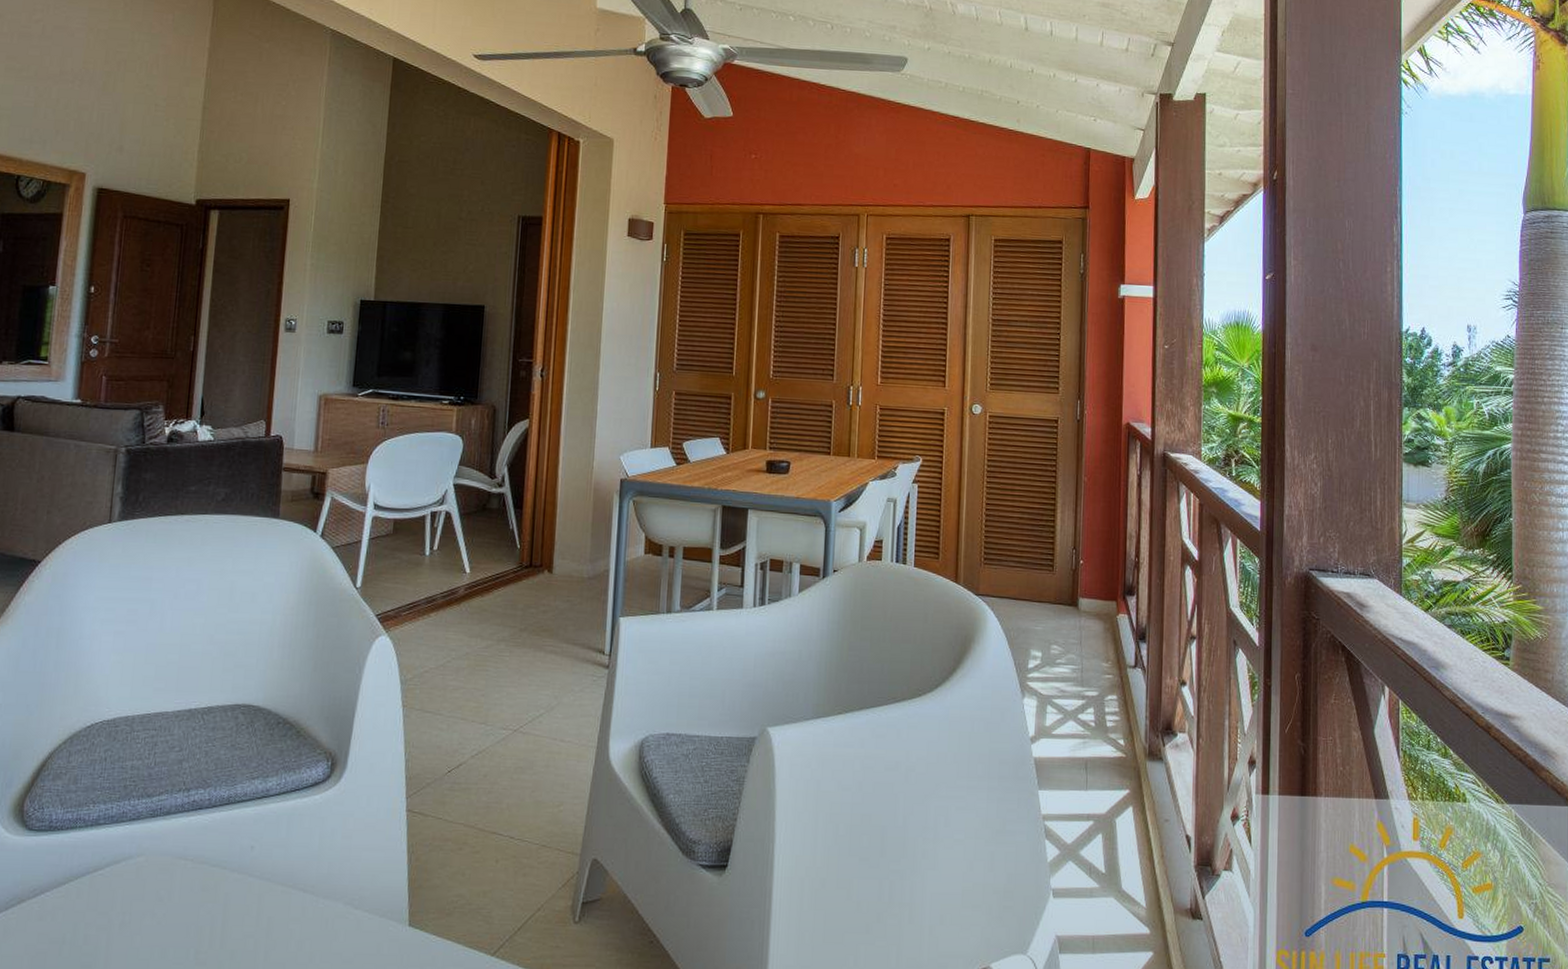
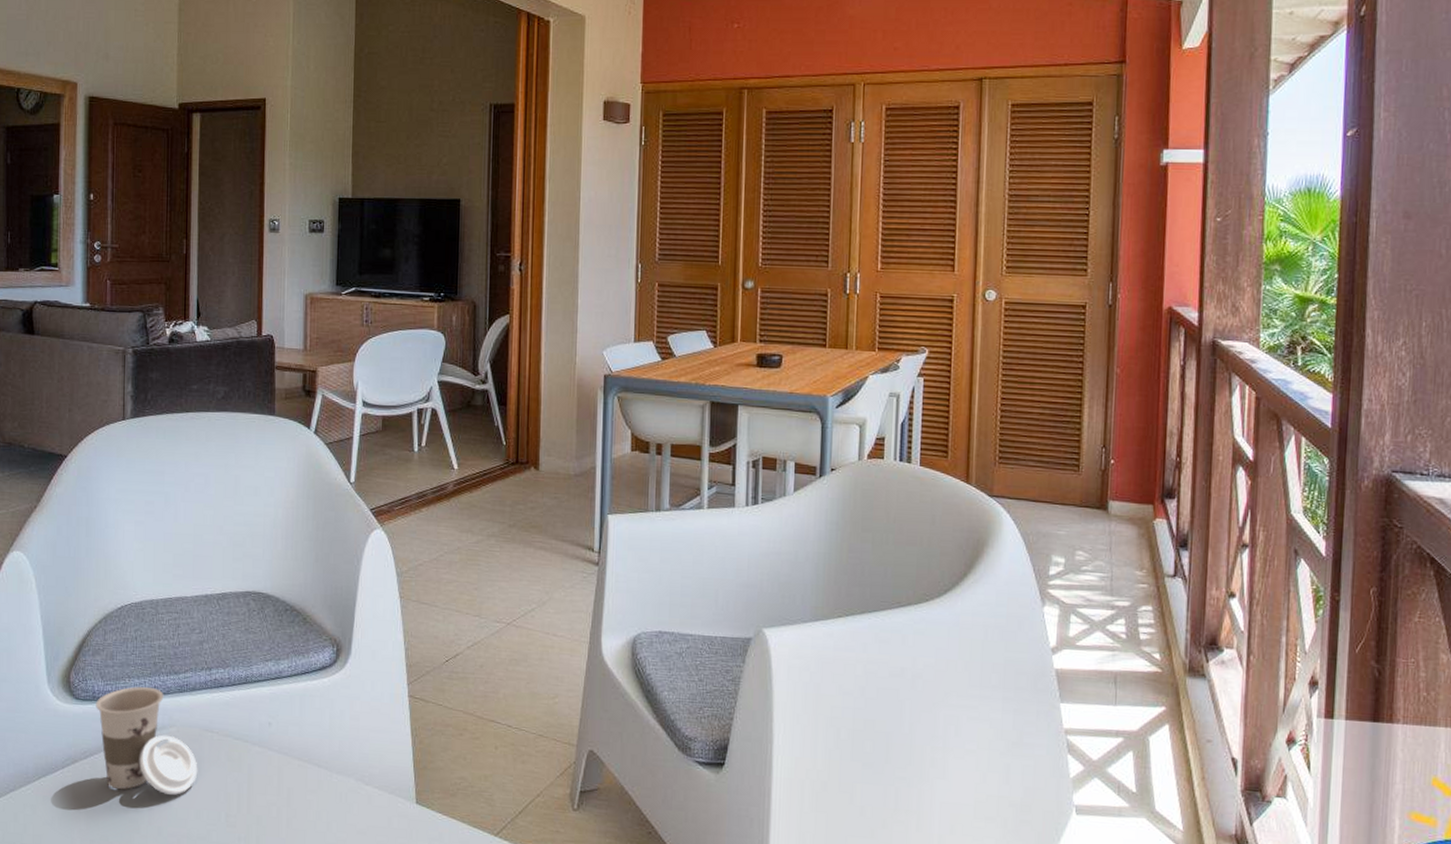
cup: none [52,812,167,933] -> present [96,686,198,795]

